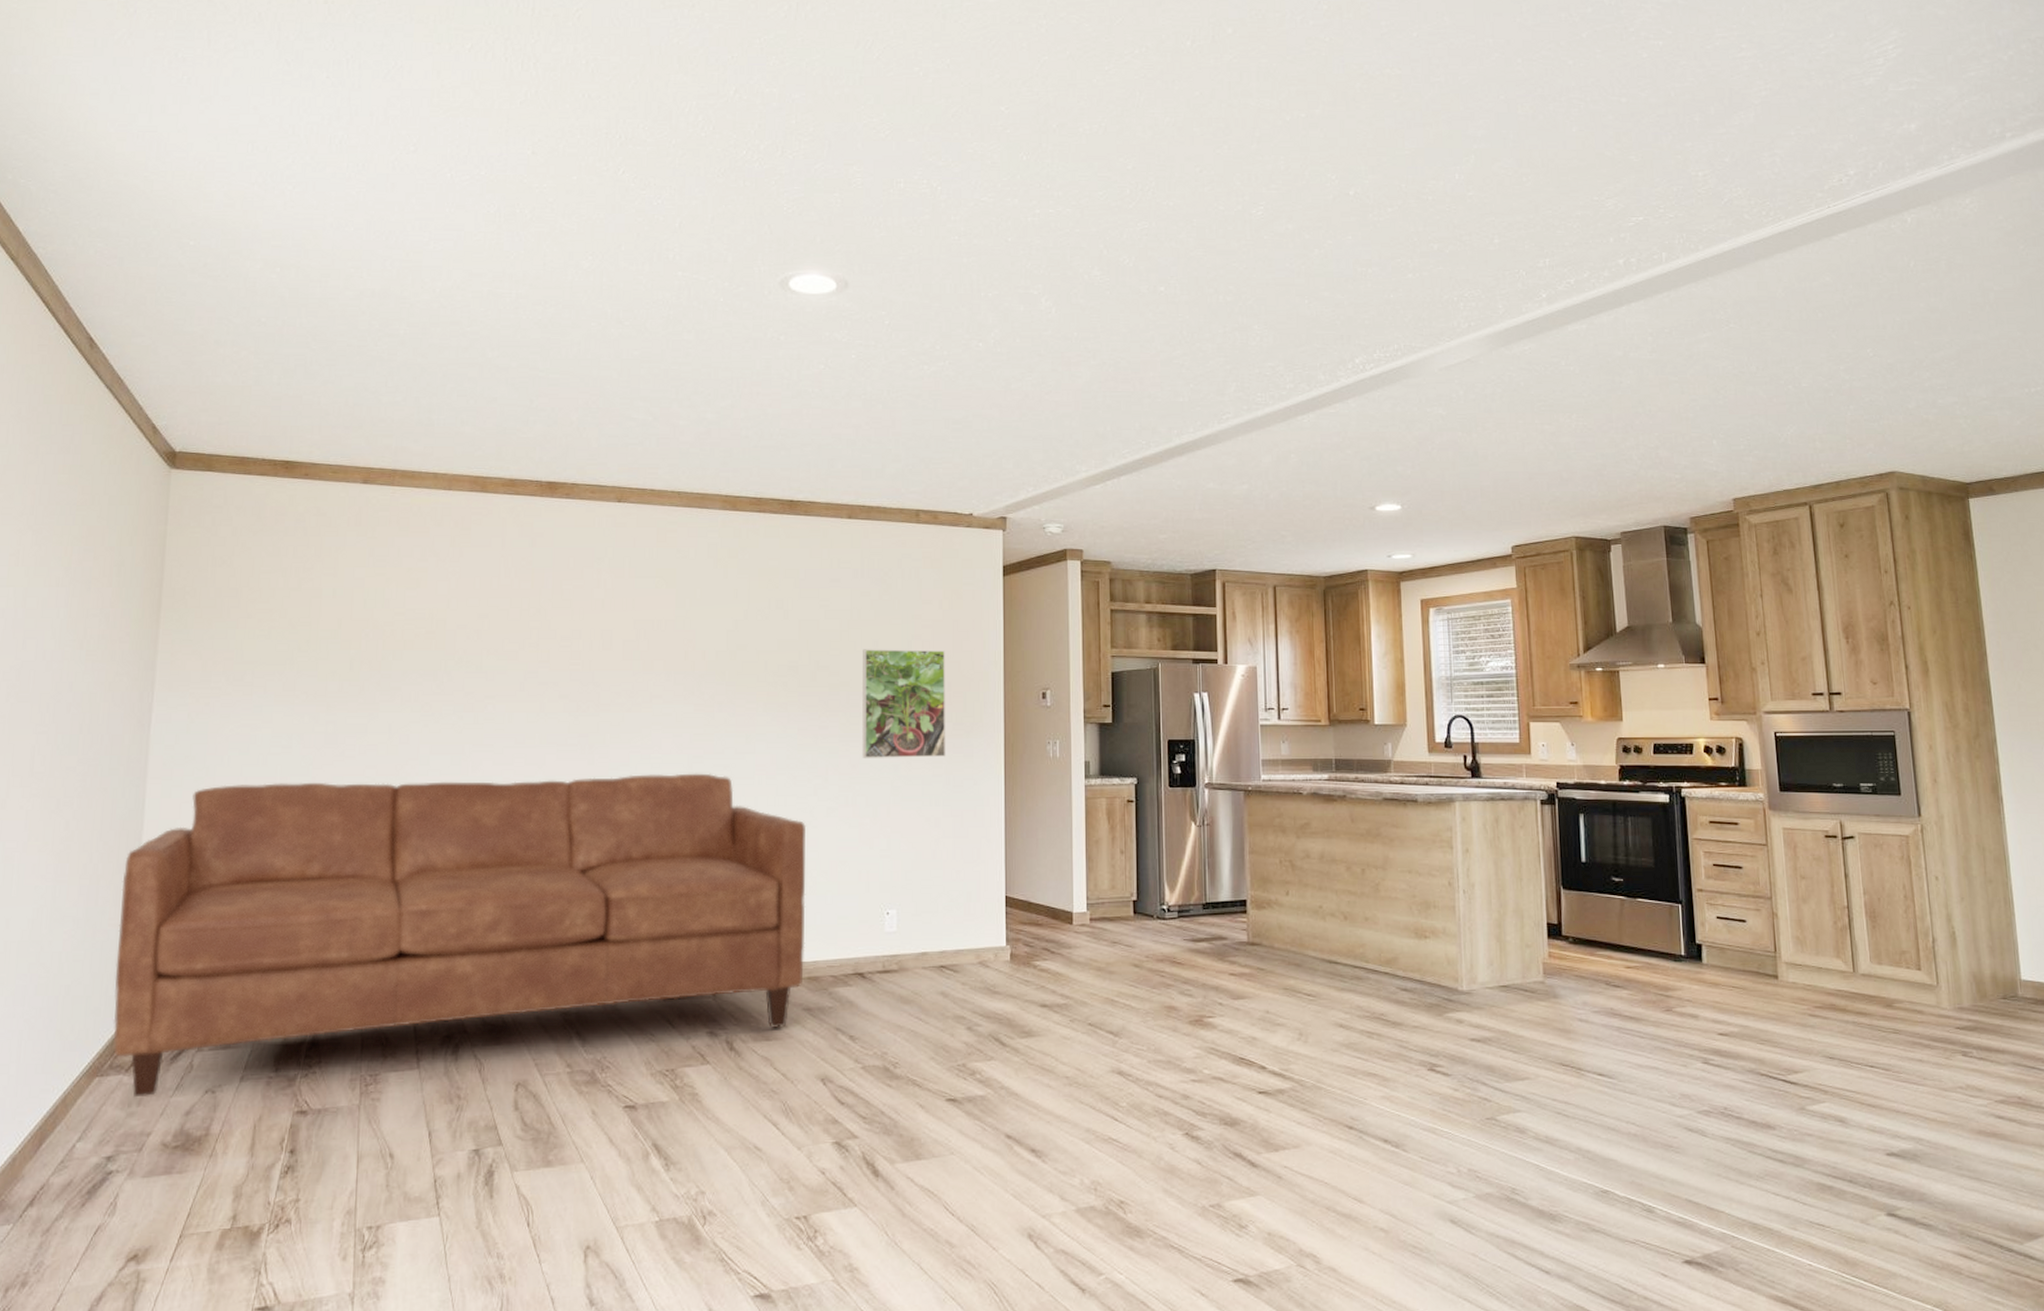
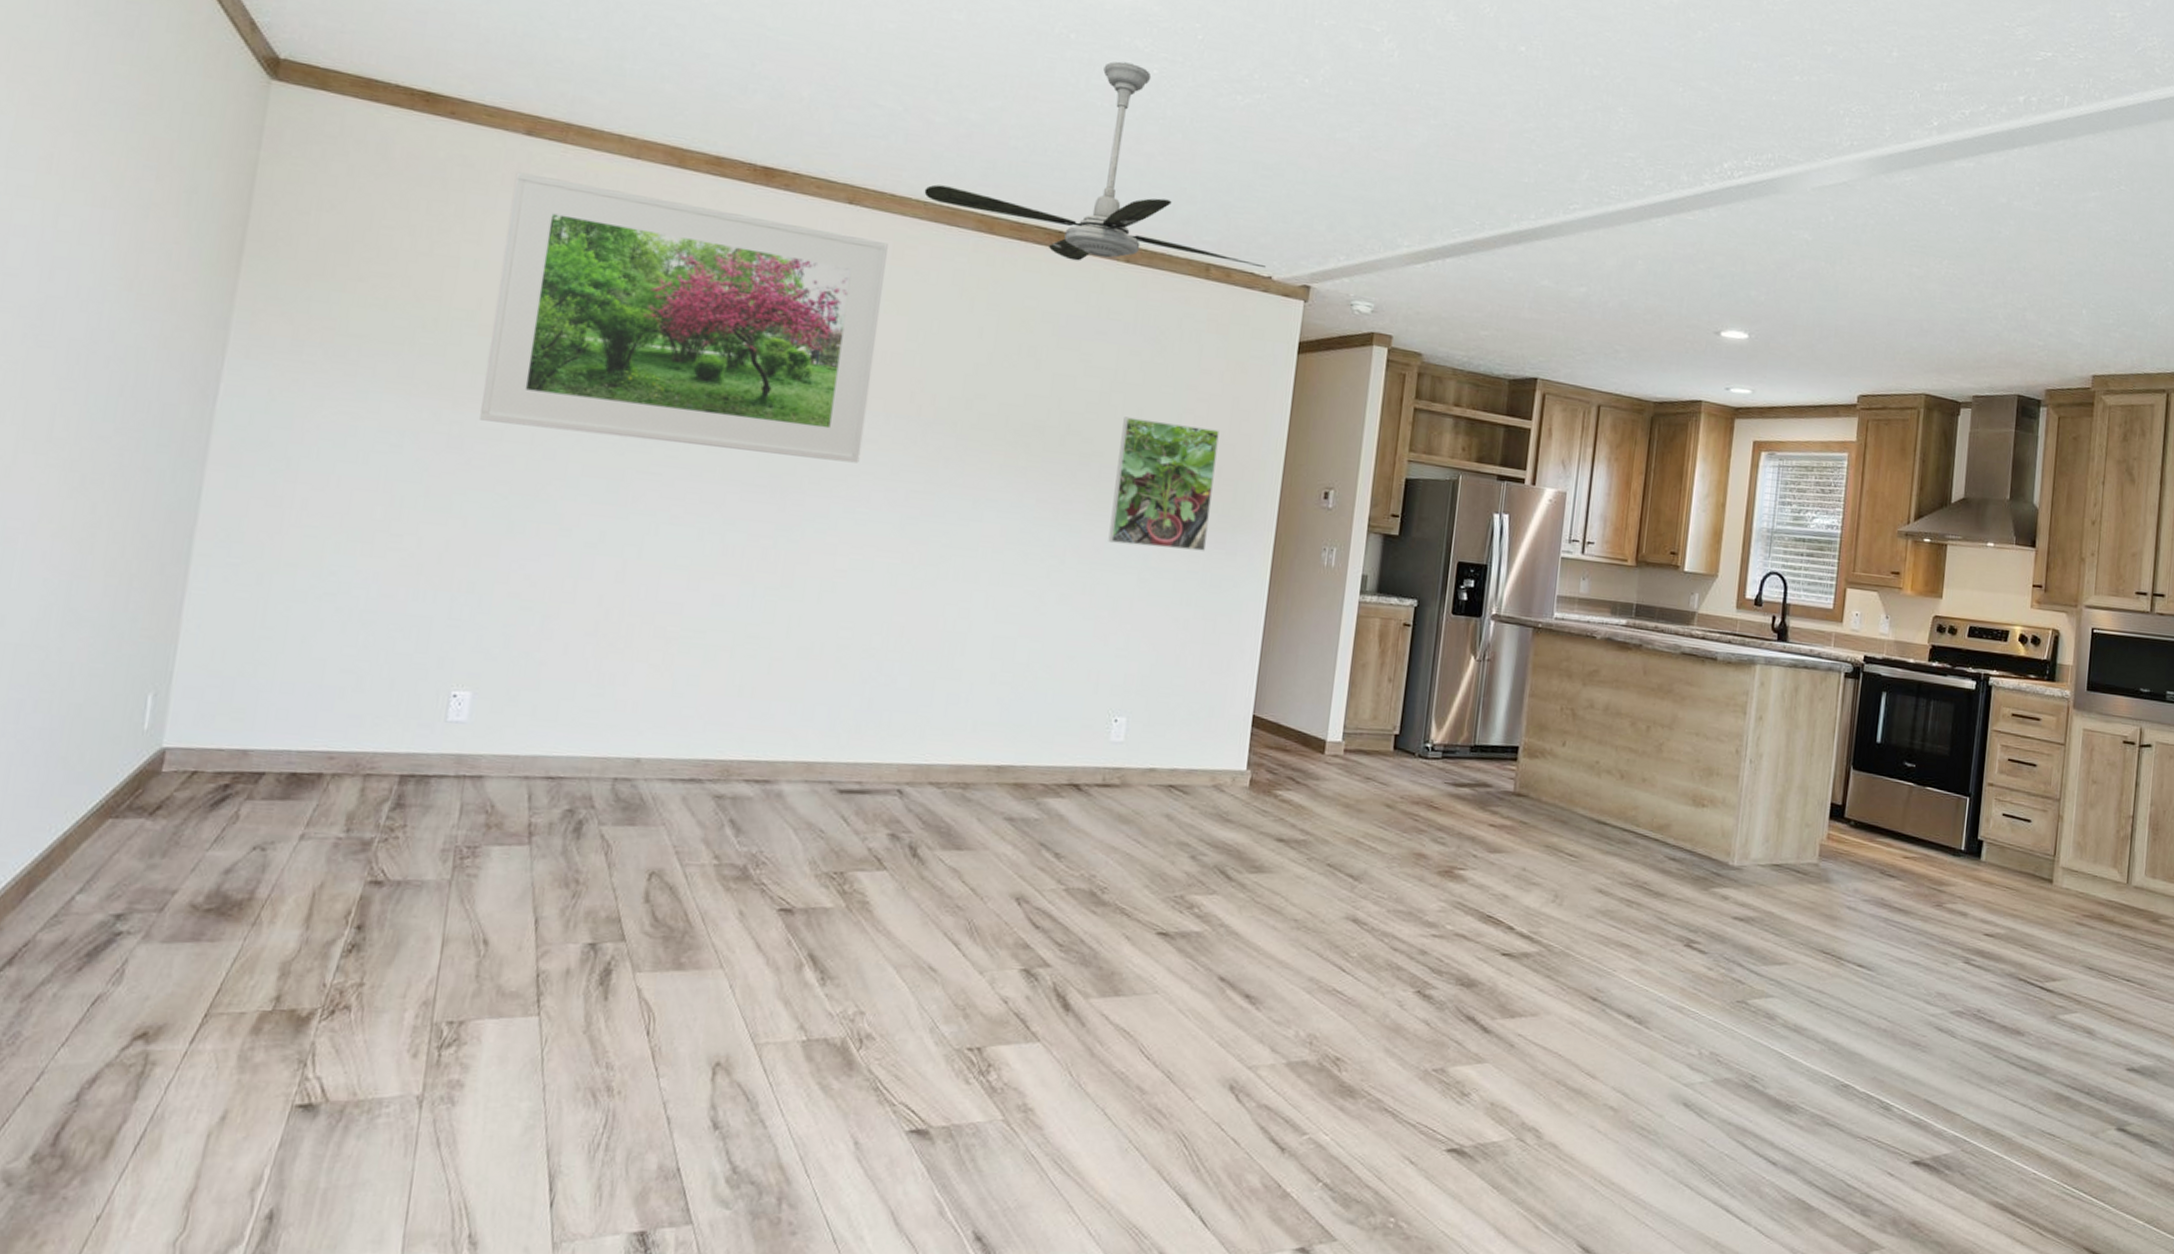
sofa: present [113,773,807,1098] -> none [135,482,1034,848]
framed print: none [348,514,653,718] -> present [480,172,888,463]
ceiling fan: none [677,353,966,523] -> present [924,61,1266,269]

